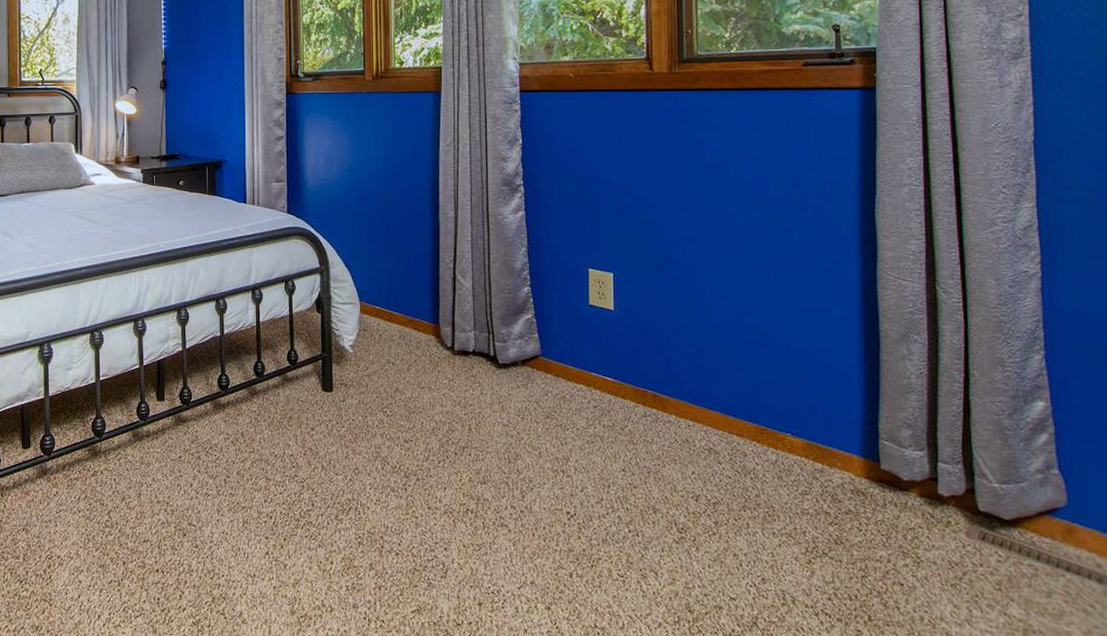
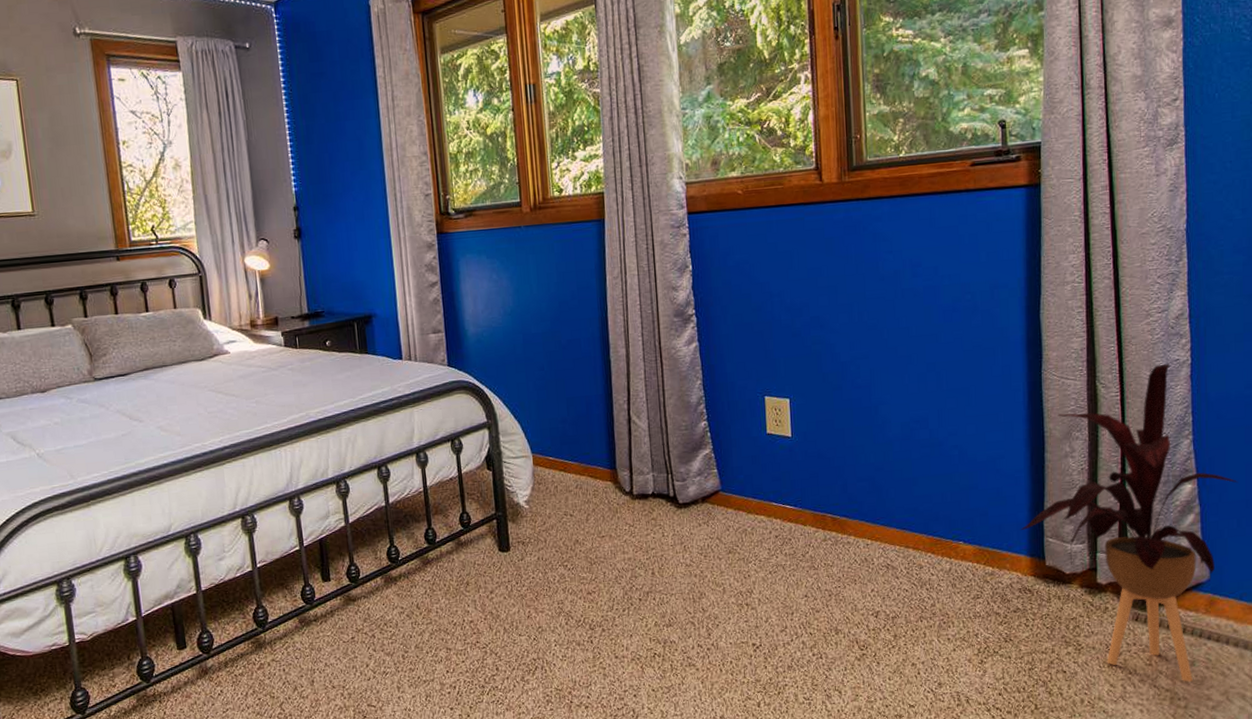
house plant: none [853,274,1098,614] -> present [1020,363,1238,682]

